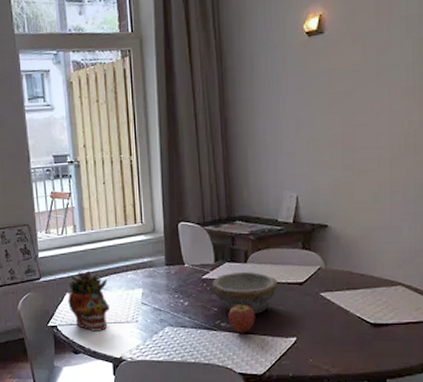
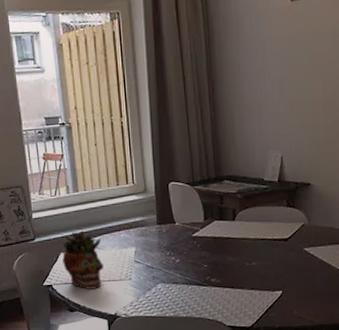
bowl: present [212,271,278,313] -> none [202,228,264,269]
fruit: present [228,300,255,333] -> none [218,257,244,288]

